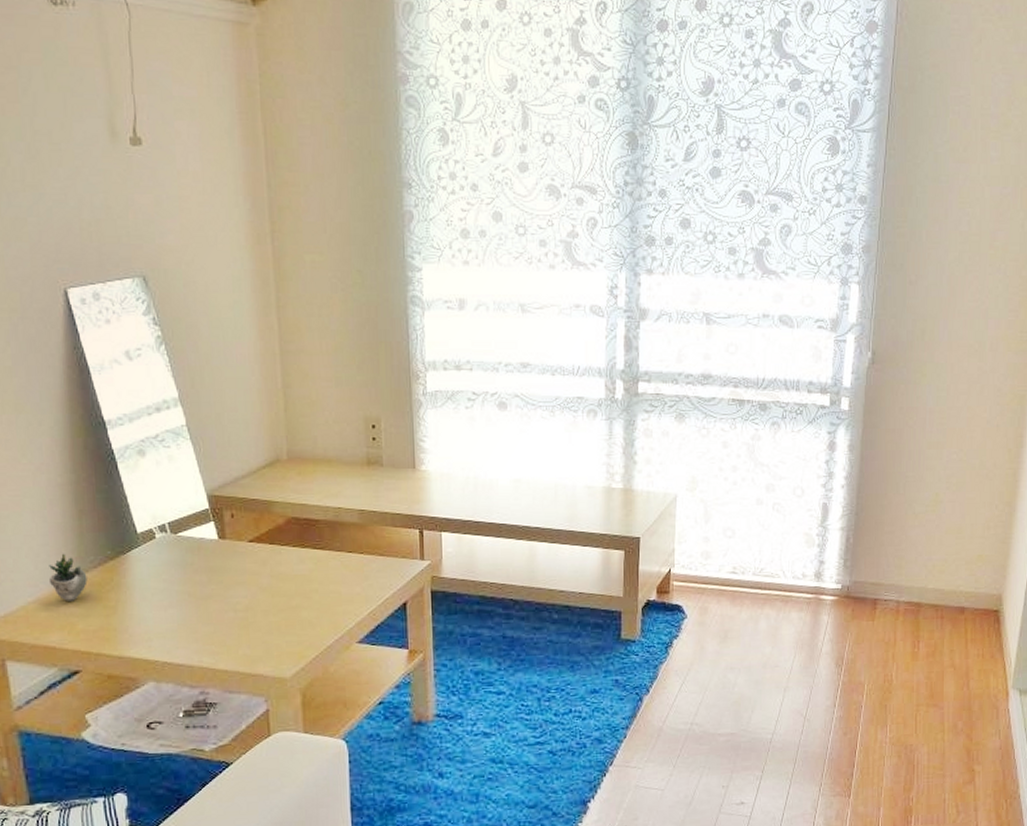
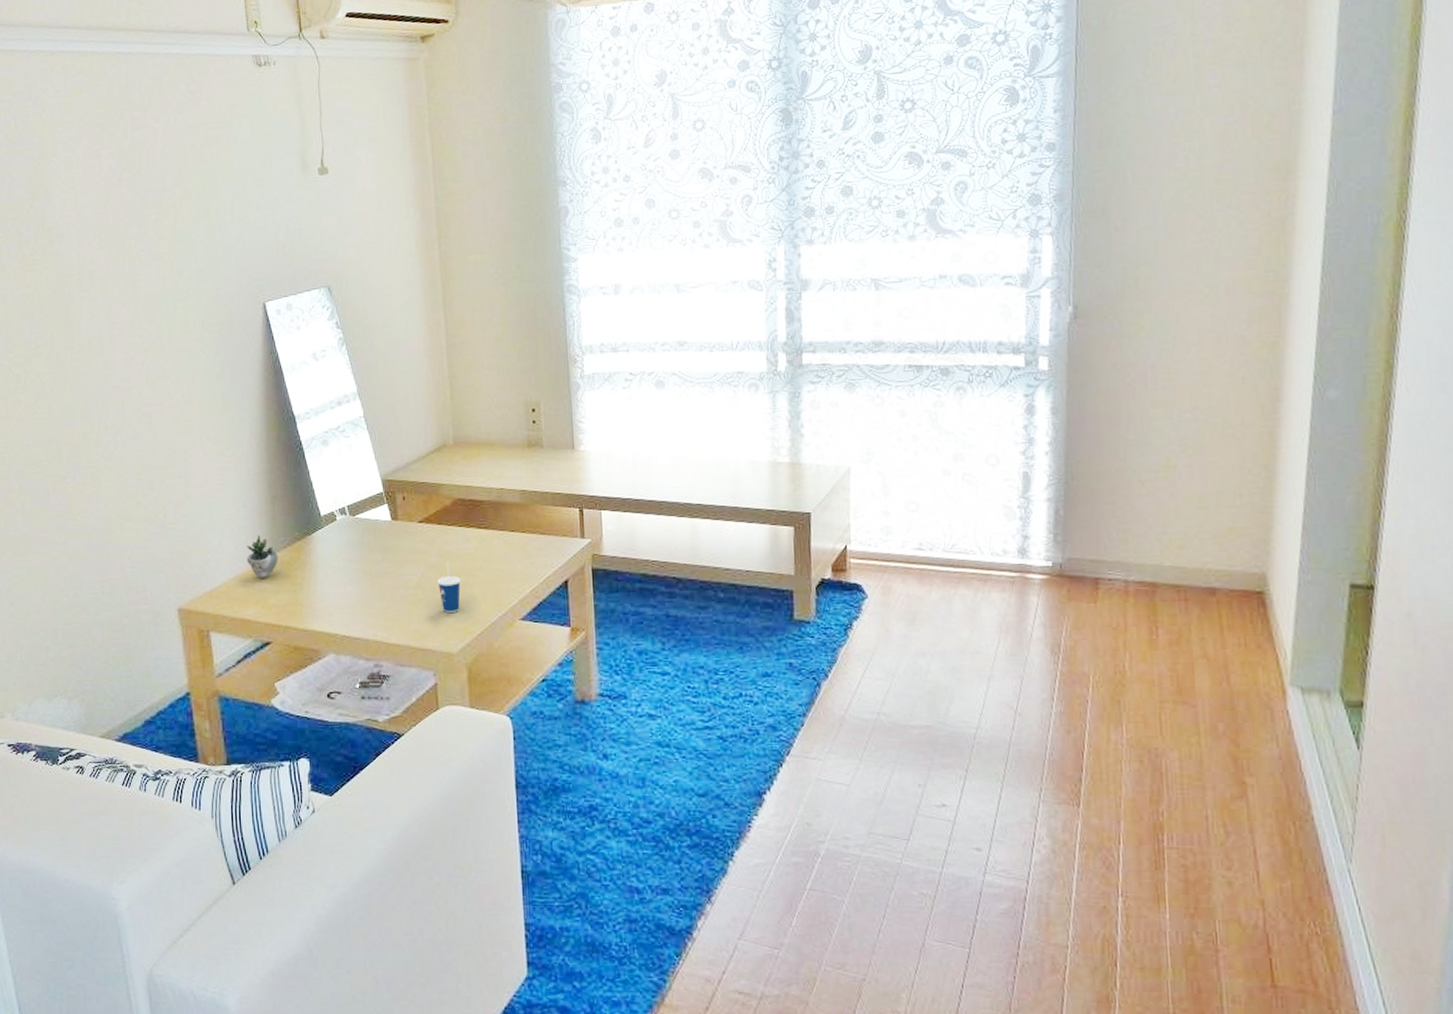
cup: none [269,583,295,636] -> present [437,562,461,612]

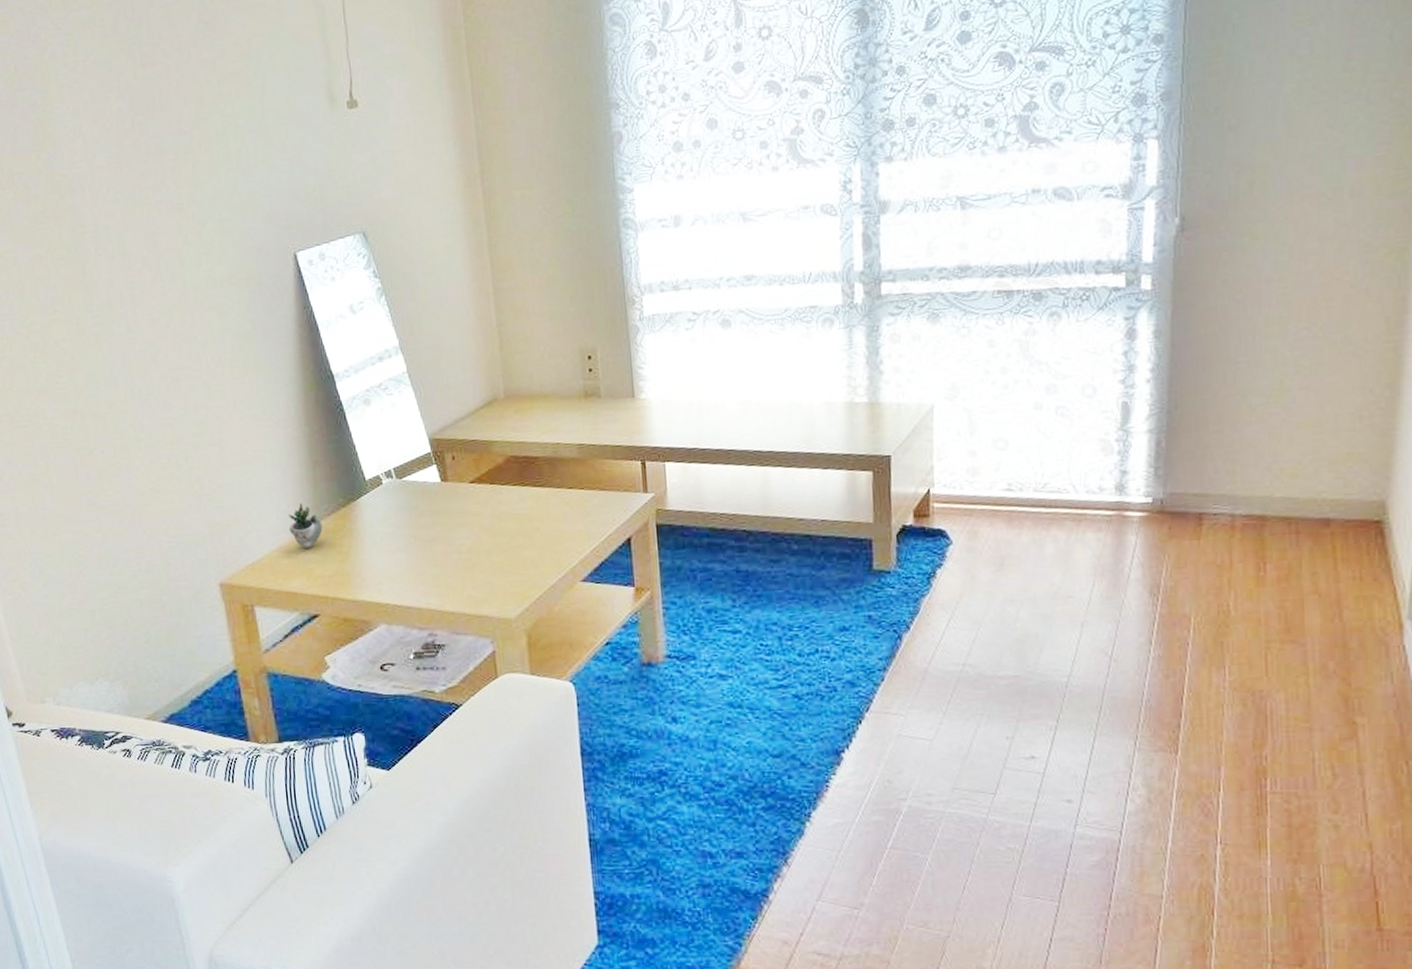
cup: present [437,562,461,612] -> none [491,523,518,577]

